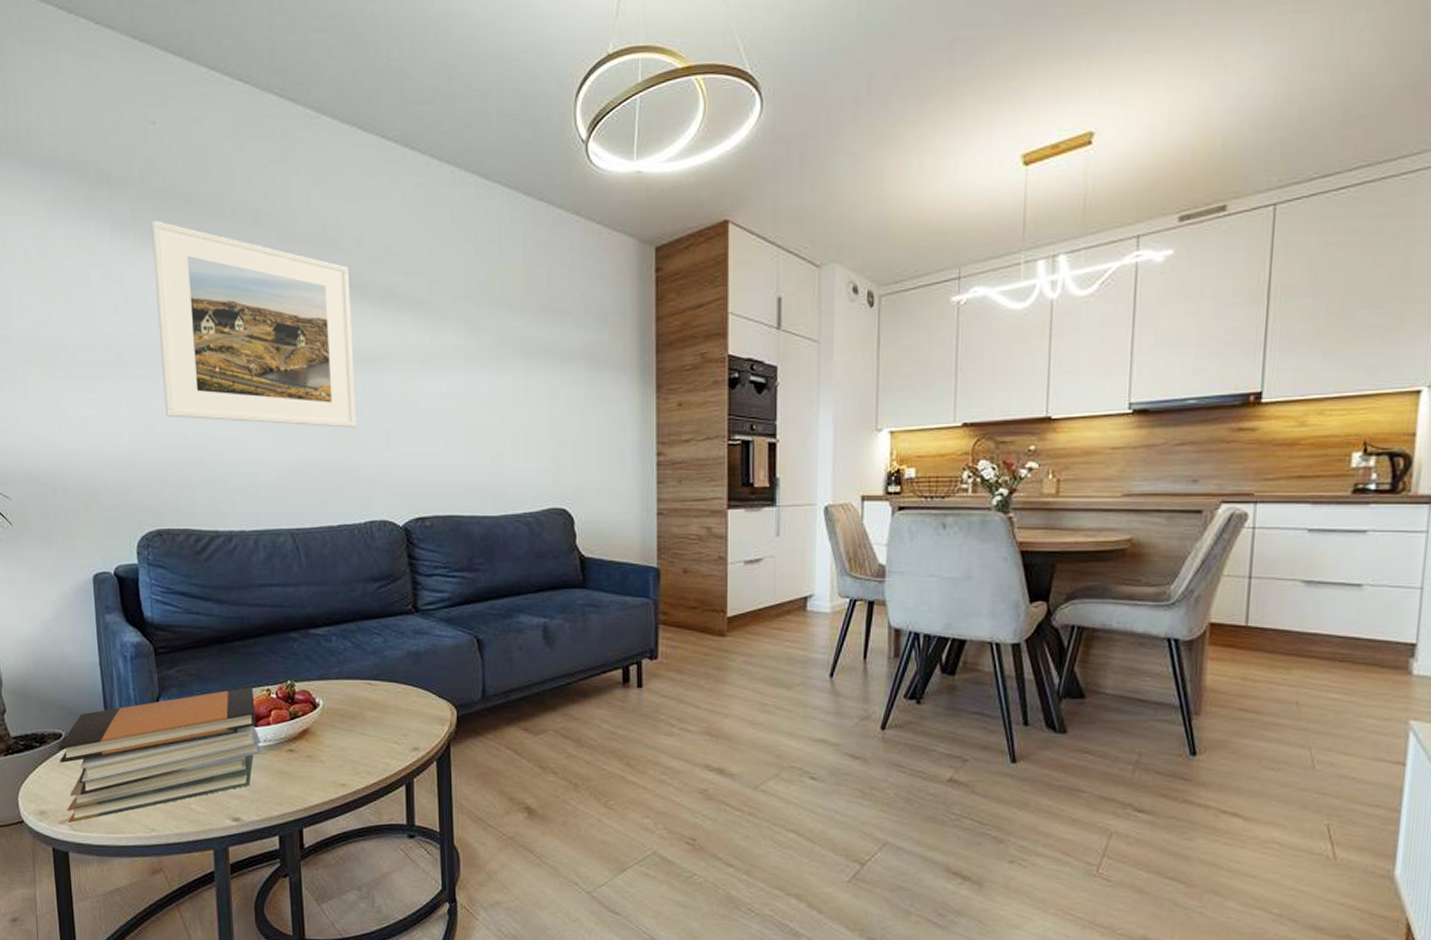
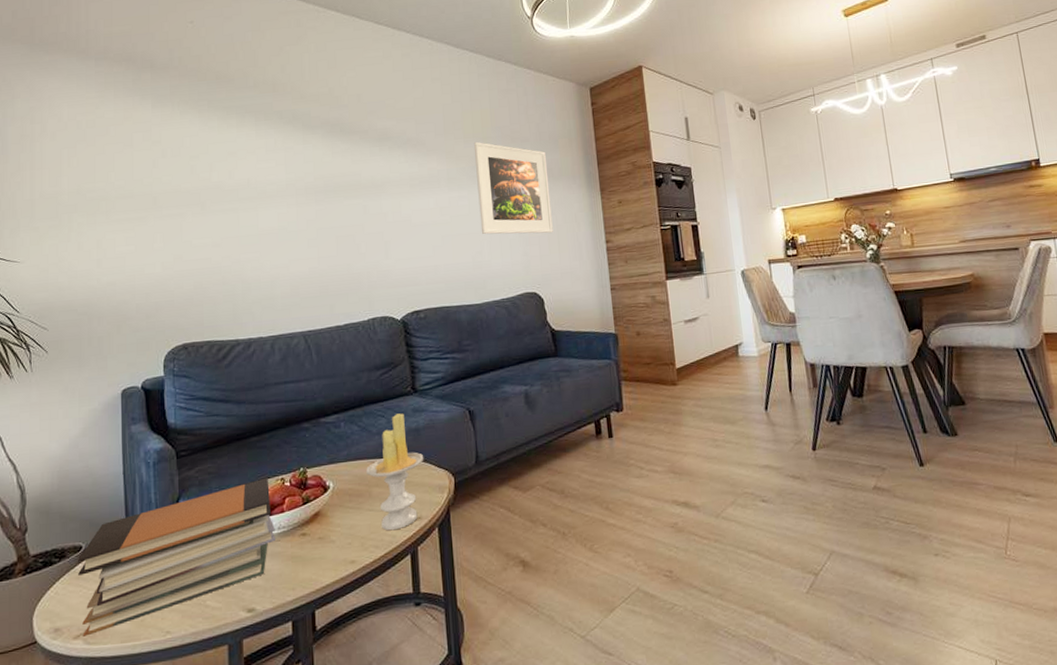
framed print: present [151,220,357,428] -> none [187,92,360,247]
candle: none [359,633,424,758] -> present [366,413,424,531]
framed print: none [500,310,592,437] -> present [473,141,553,235]

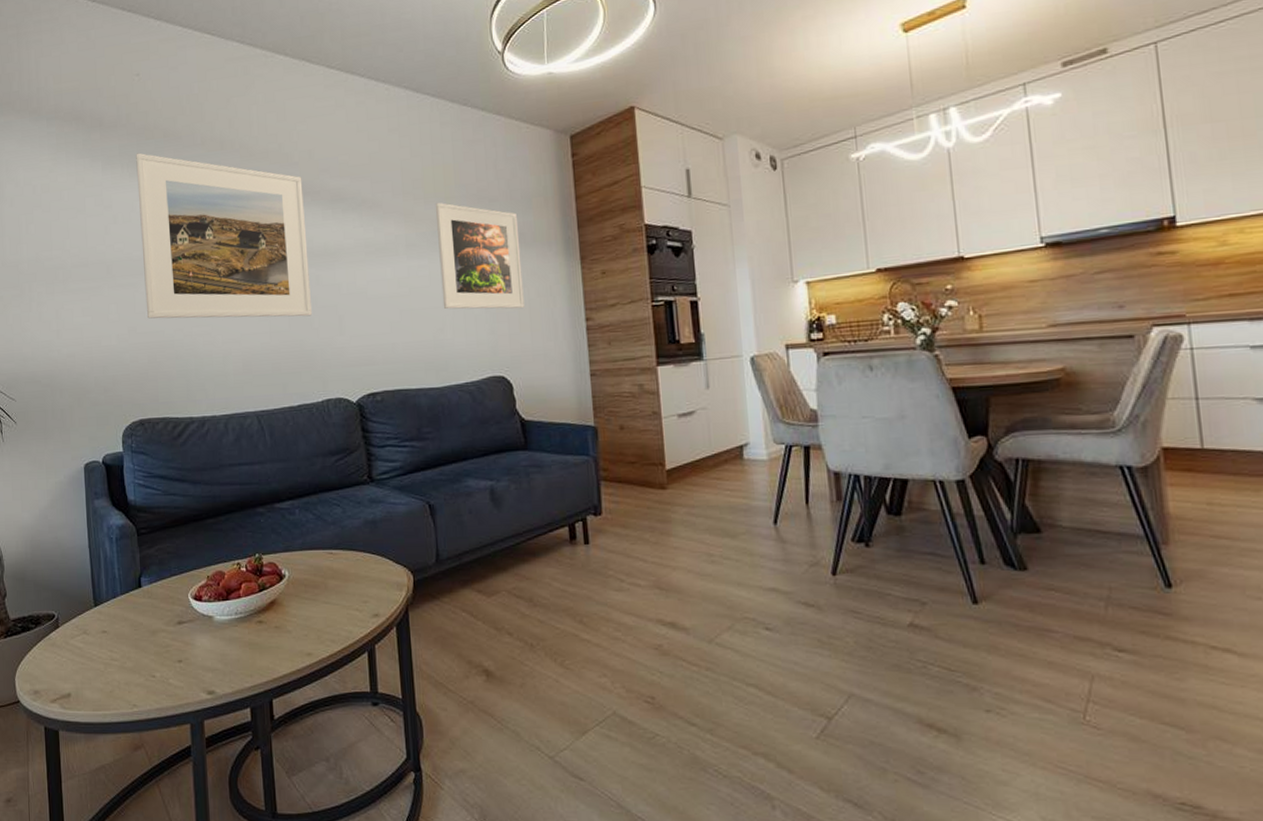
book stack: present [77,477,275,637] -> none [51,561,233,701]
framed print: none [187,92,360,247] -> present [136,153,313,319]
candle: present [366,413,424,531] -> none [322,503,382,626]

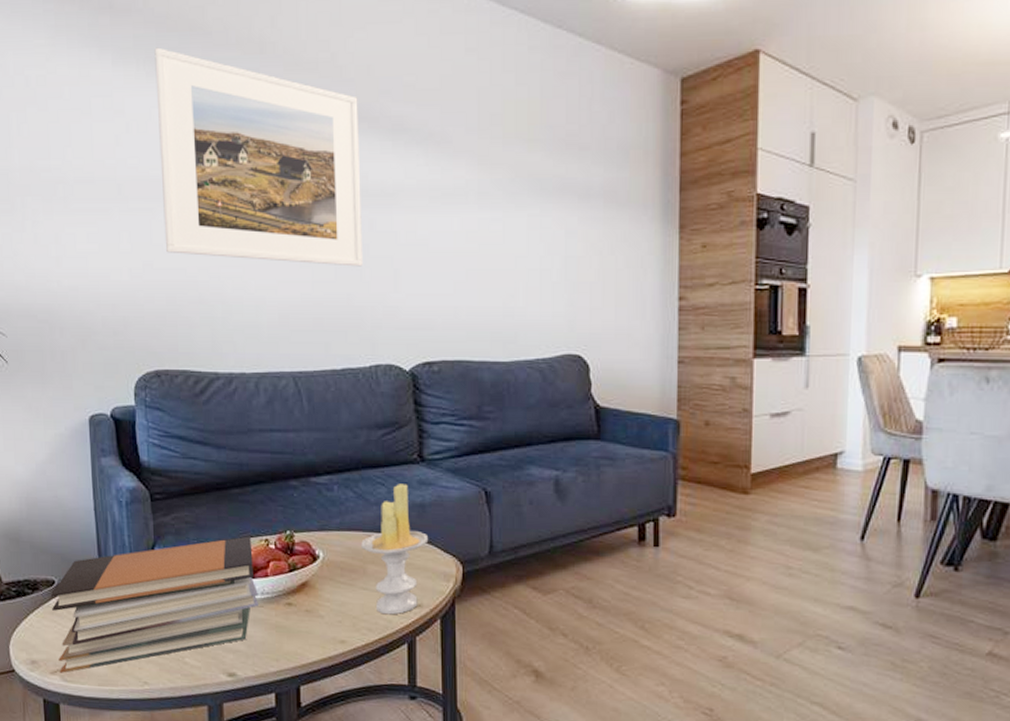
book stack: none [51,561,233,701] -> present [50,536,258,673]
candle: none [322,503,382,626] -> present [361,484,429,615]
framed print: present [435,202,525,310] -> none [515,144,611,280]

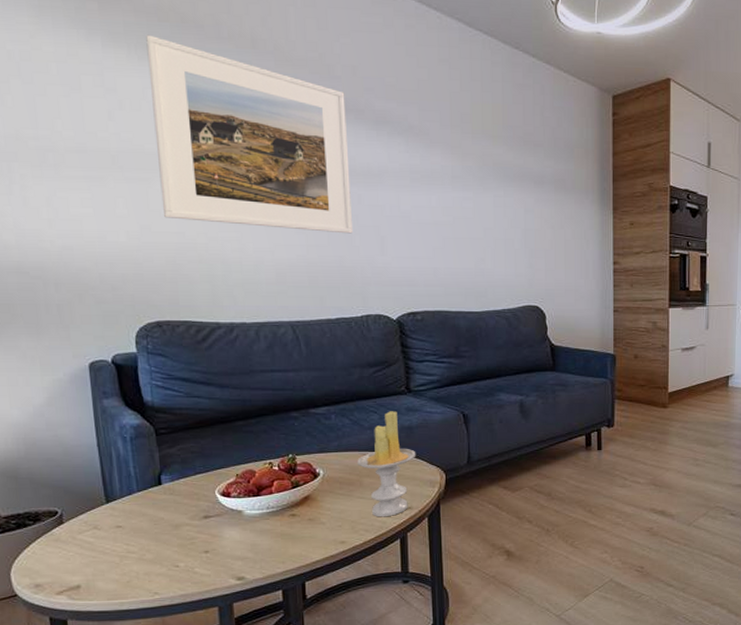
book stack: present [50,536,258,673] -> none [53,461,264,593]

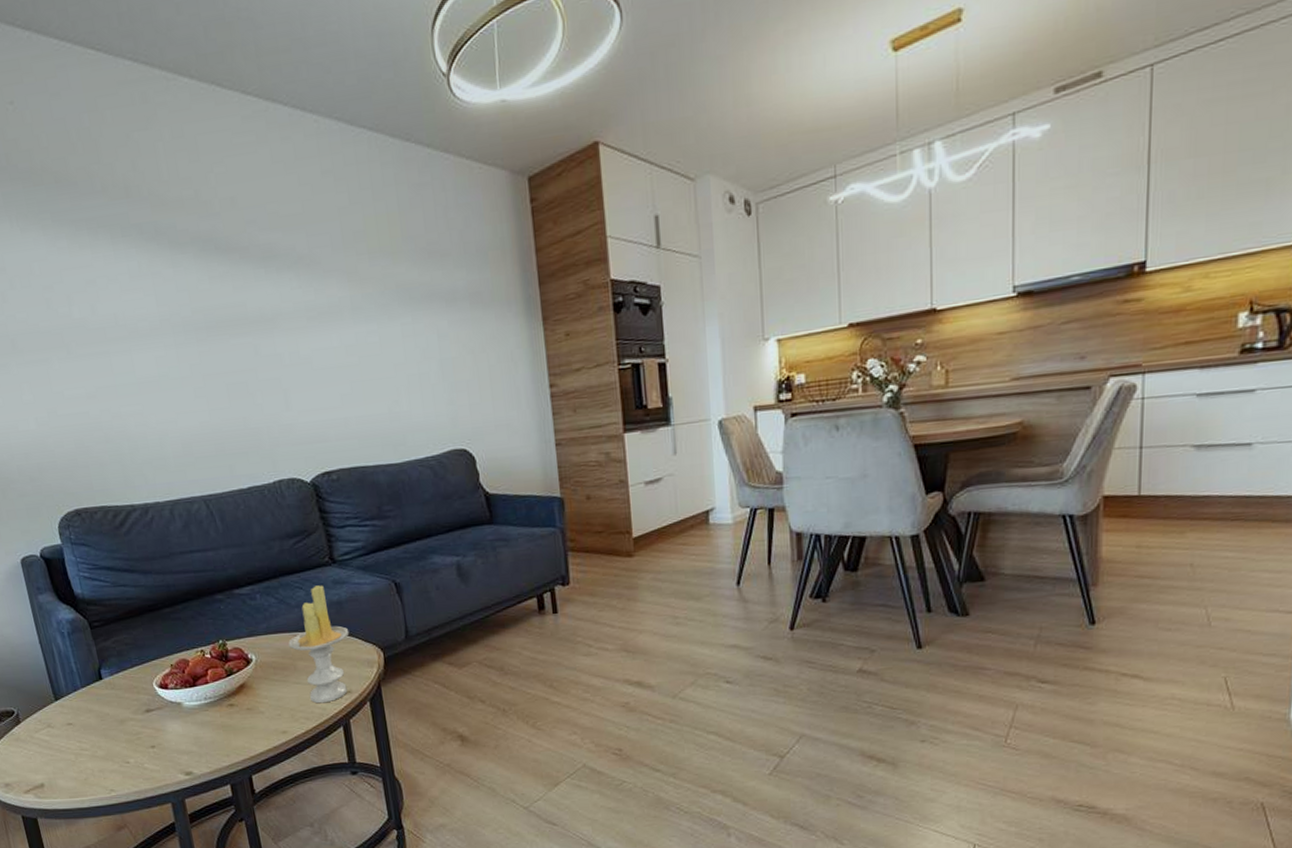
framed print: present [146,34,354,234] -> none [24,202,254,399]

